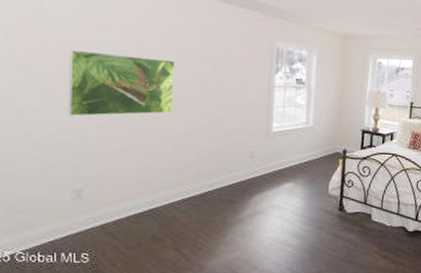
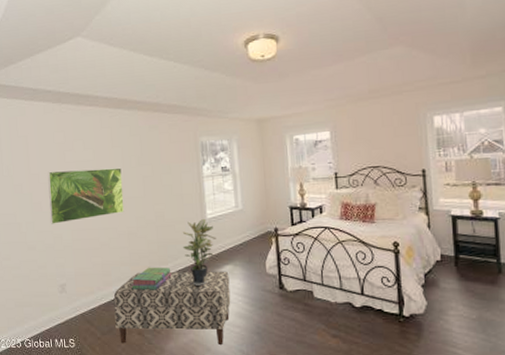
bench: none [146,182,289,264] -> present [113,271,231,346]
stack of books: none [172,178,223,204] -> present [131,267,172,291]
potted plant: none [240,132,280,202] -> present [182,219,216,286]

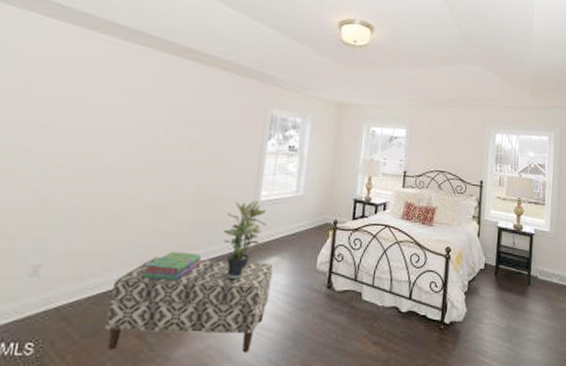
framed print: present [47,167,125,224] -> none [39,112,165,183]

